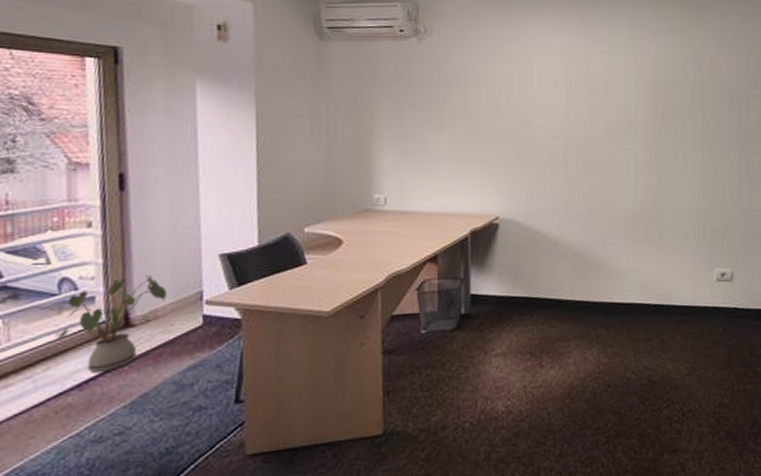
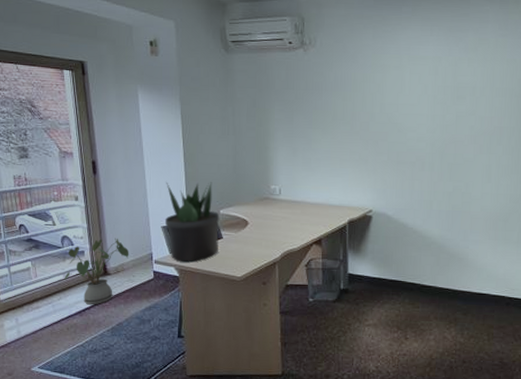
planter: none [224,194,304,298] -> present [164,182,220,262]

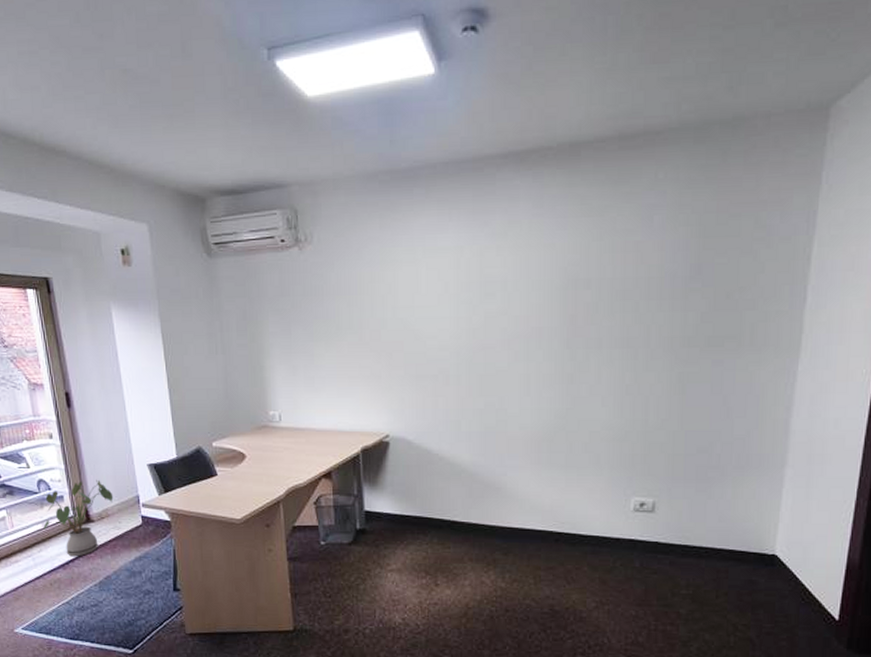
planter: present [164,182,220,262] -> none [149,410,213,503]

